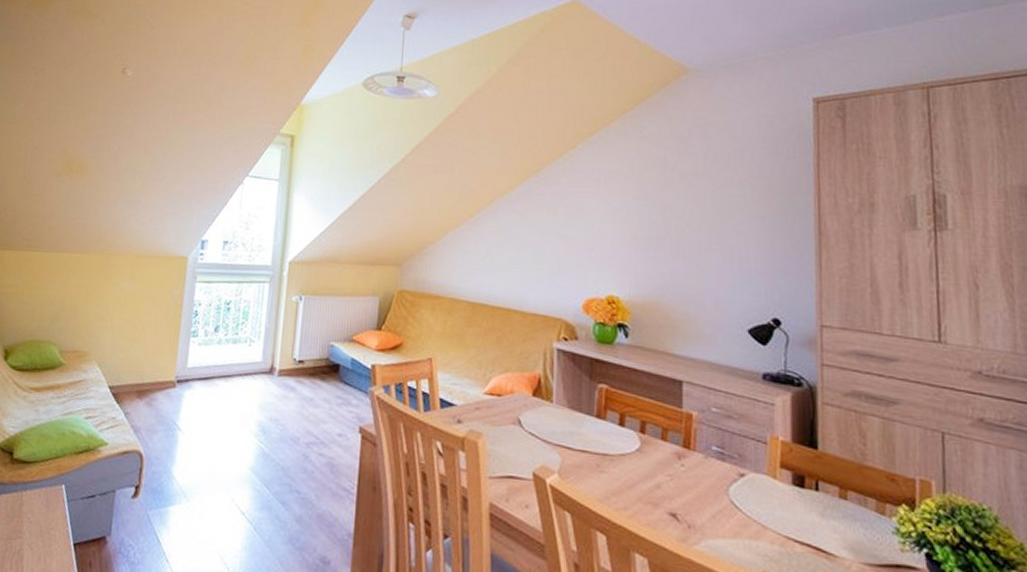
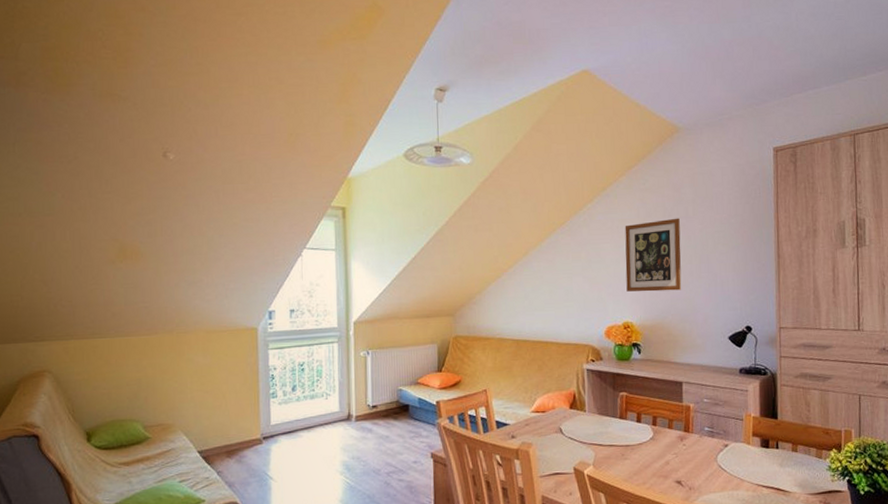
wall art: none [613,174,686,264] -> present [625,218,682,292]

